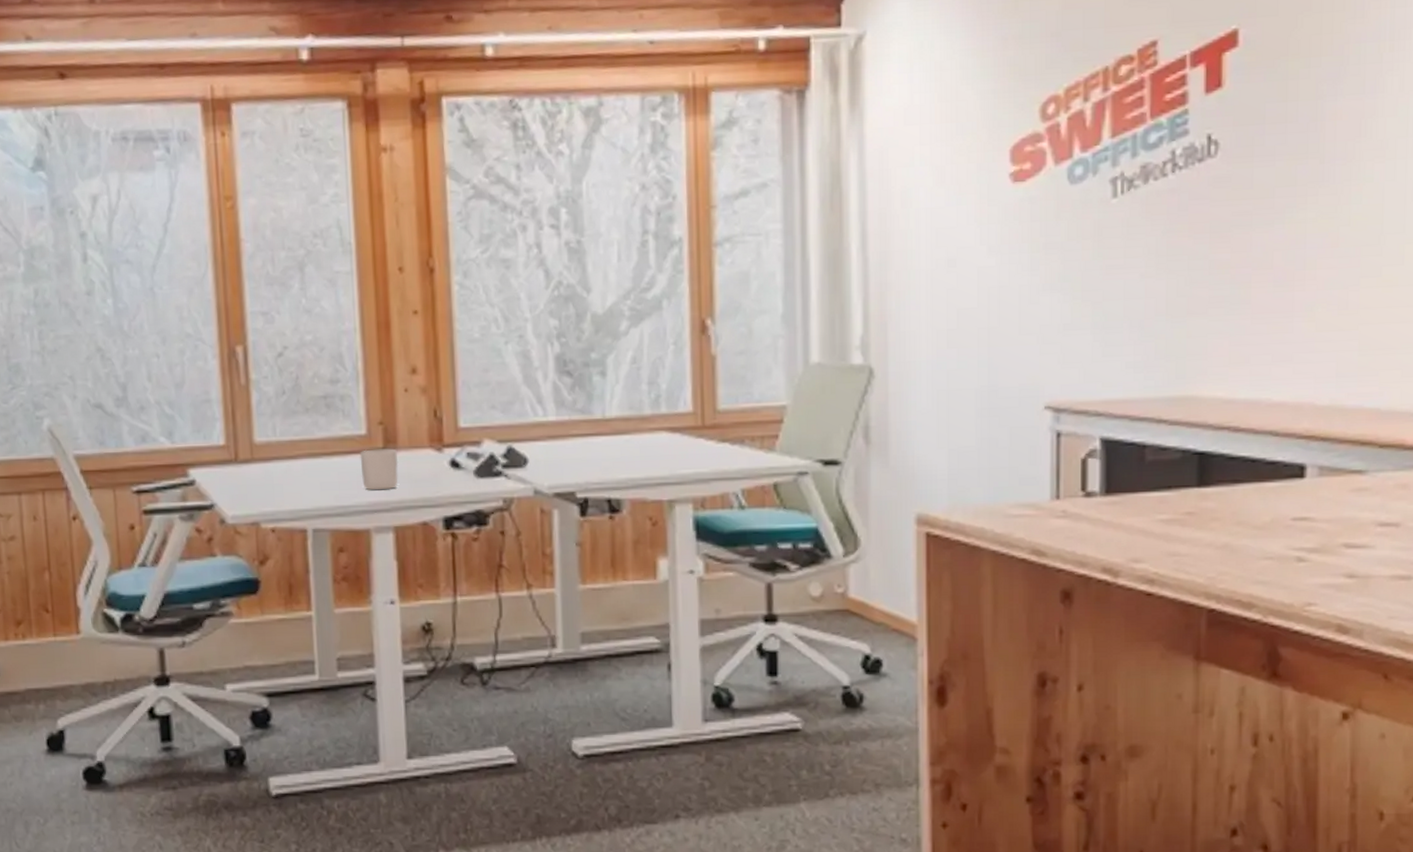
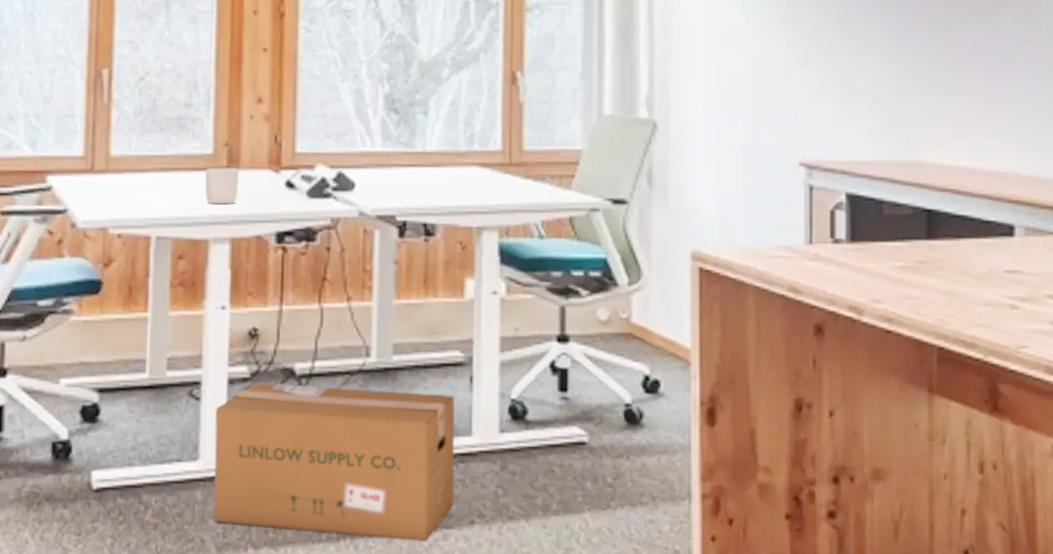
box: none [393,679,657,838] -> present [213,382,456,541]

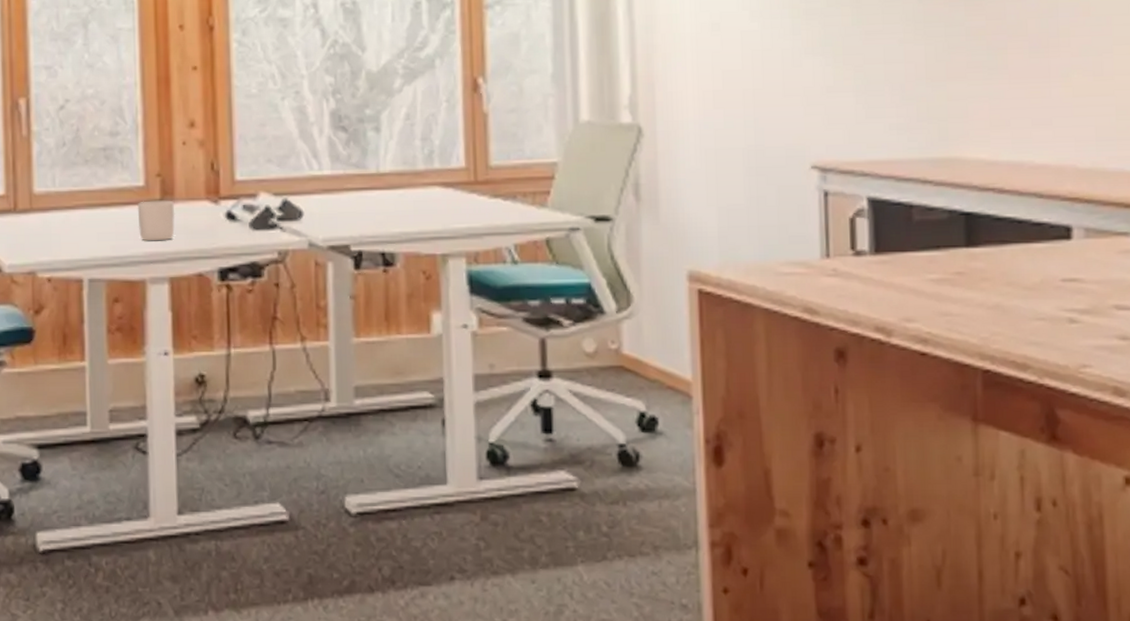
box: present [213,382,456,541] -> none [164,433,432,600]

